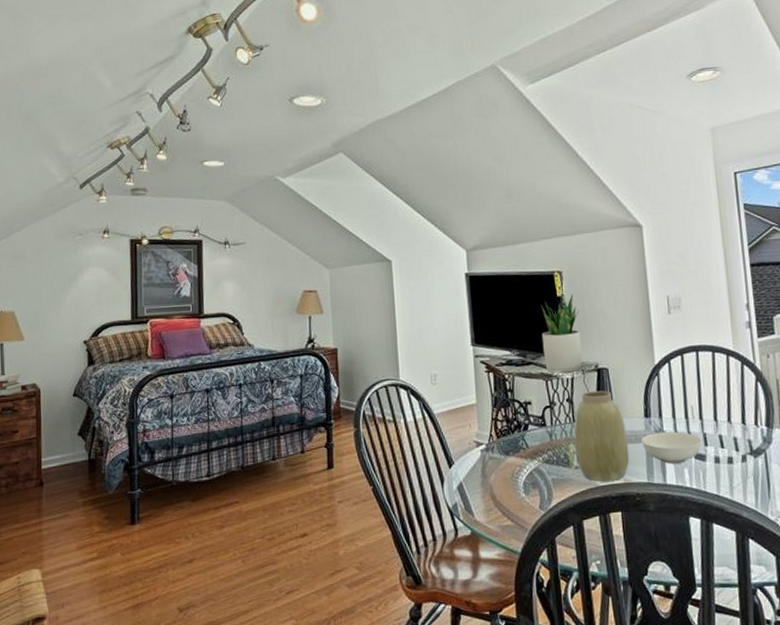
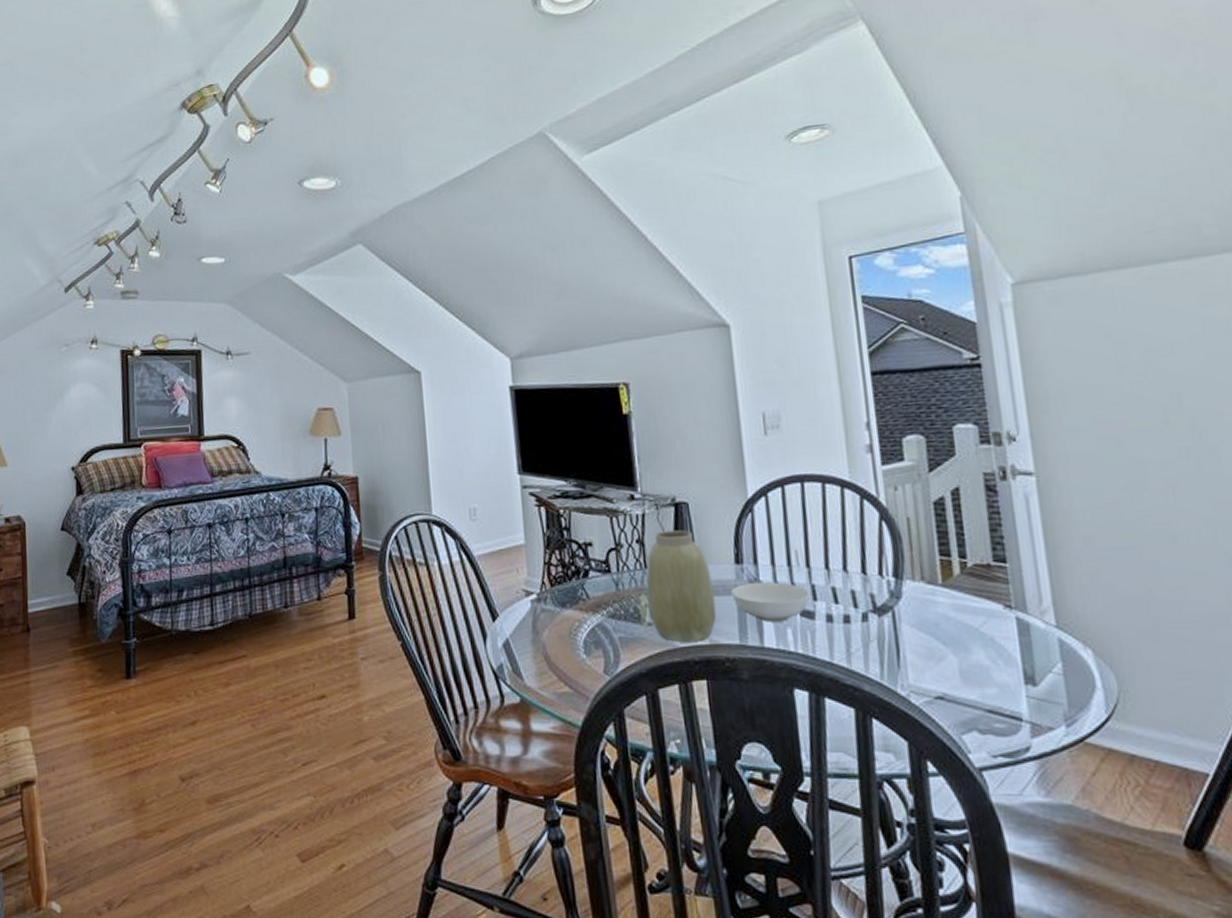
planter: present [541,295,582,373] -> none [604,412,656,508]

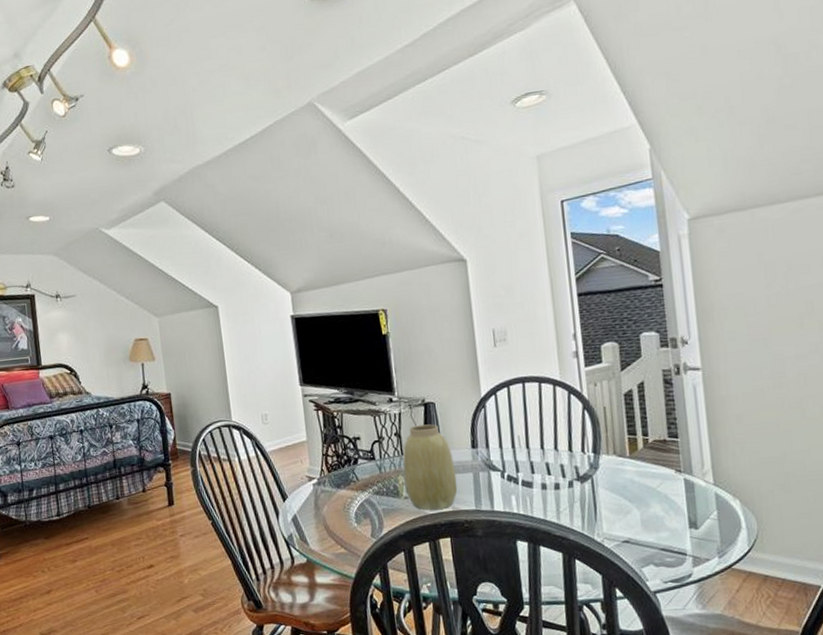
bowl: present [731,582,811,622] -> none [468,461,530,492]

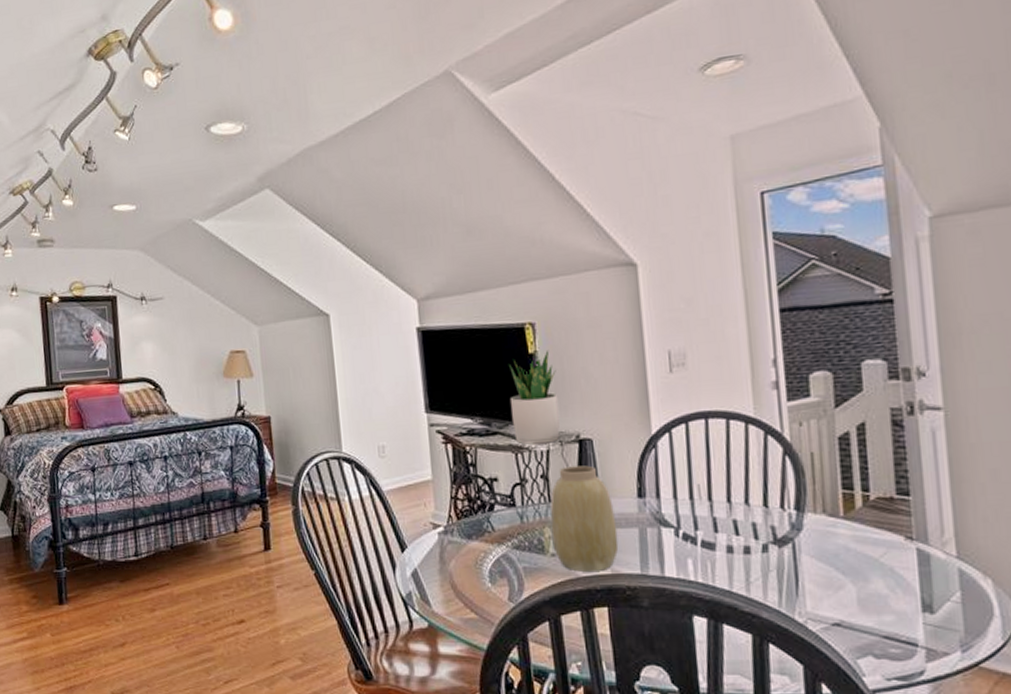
planter: none [367,332,409,409] -> present [509,351,560,445]

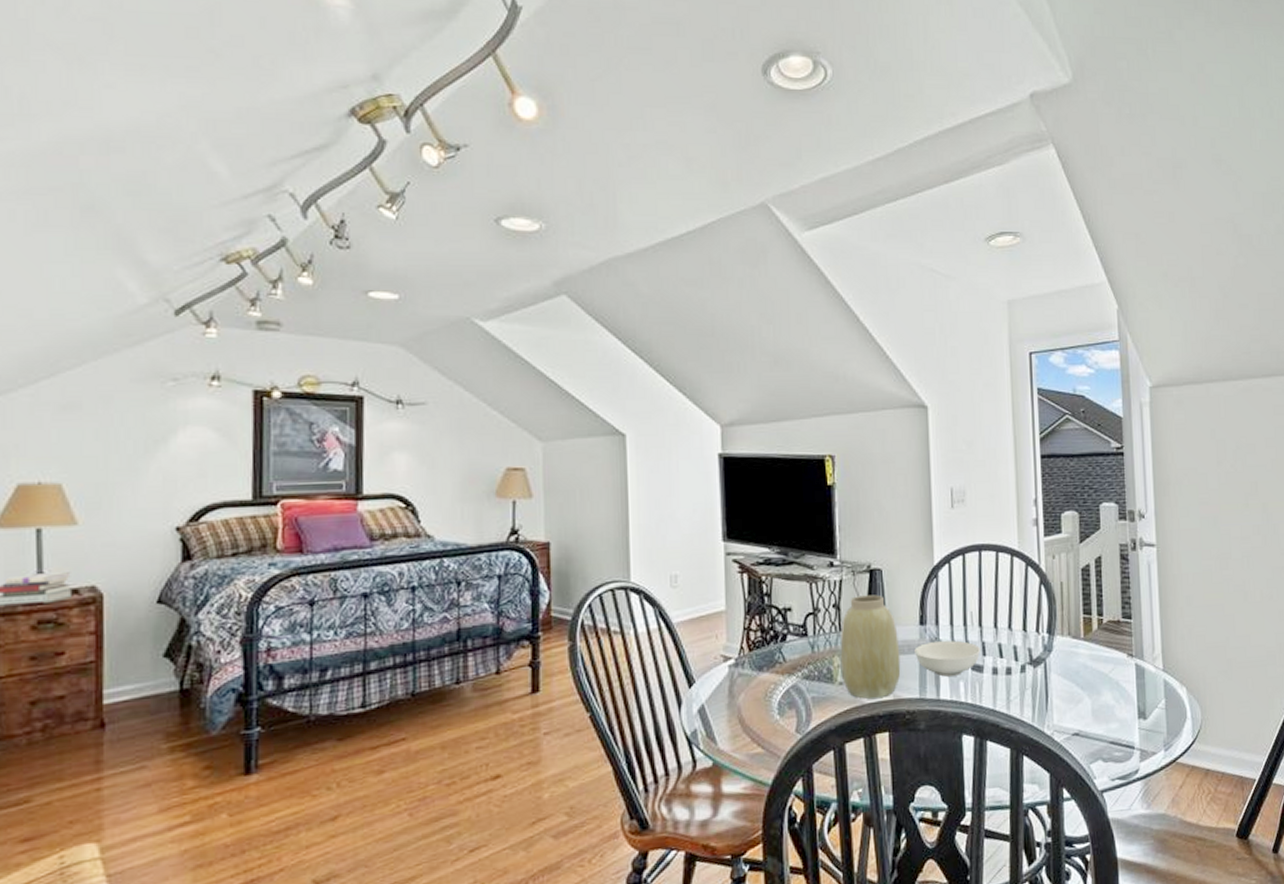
planter: present [509,351,560,445] -> none [807,483,853,575]
bowl: none [633,515,712,553] -> present [914,640,981,677]

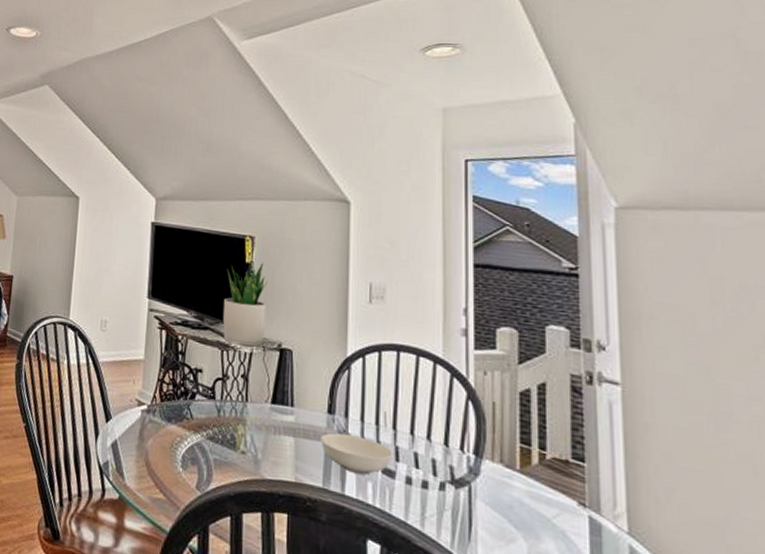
planter: none [807,483,853,575] -> present [222,263,268,347]
vase: present [840,594,901,699] -> none [244,371,305,477]

